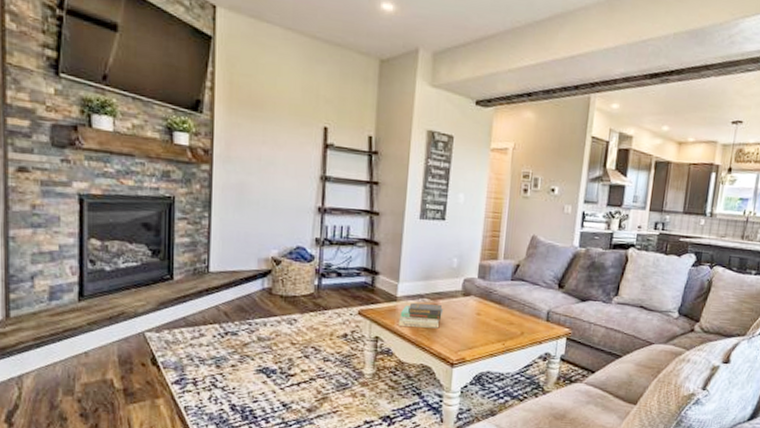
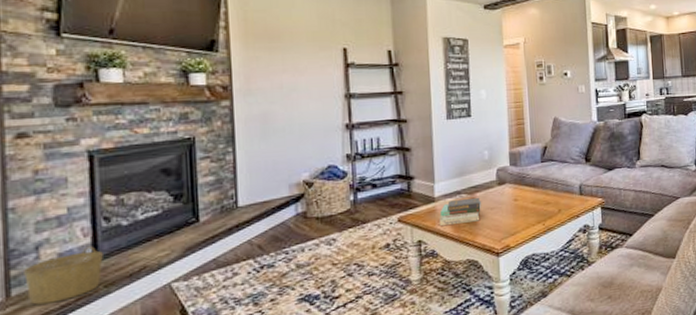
basket: none [21,284,88,330] -> present [24,246,103,305]

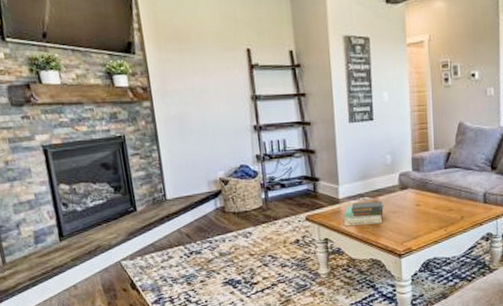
basket: present [24,246,103,305] -> none [11,227,68,271]

